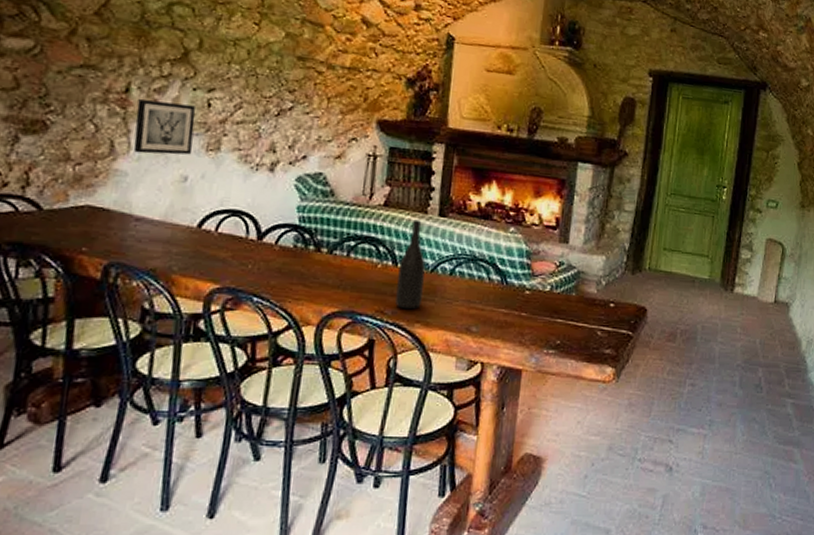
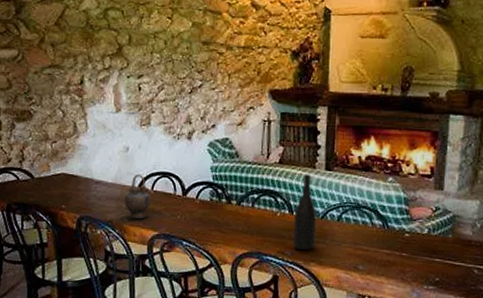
wall art: present [133,99,196,155] -> none [89,89,131,131]
teapot: none [175,210,213,268] -> present [124,174,151,219]

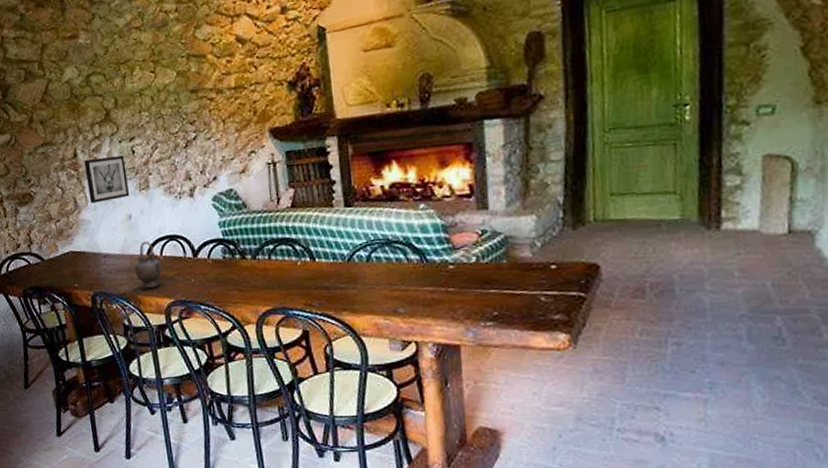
wall art: none [89,89,131,131] -> present [84,155,130,204]
wine bottle: present [293,174,316,251] -> none [317,214,345,300]

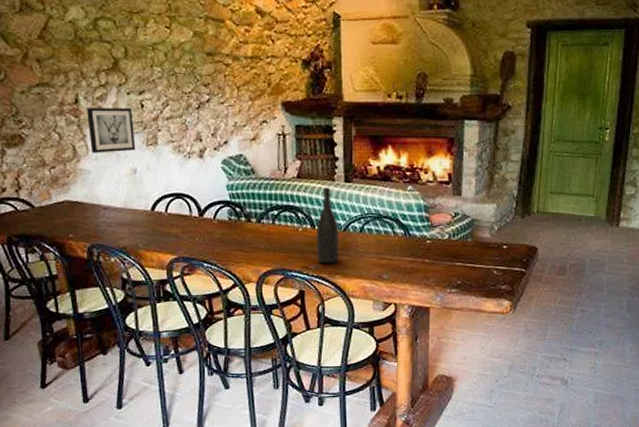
teapot: present [134,241,162,289] -> none [136,196,166,244]
wine bottle: none [317,214,345,300] -> present [317,187,339,264]

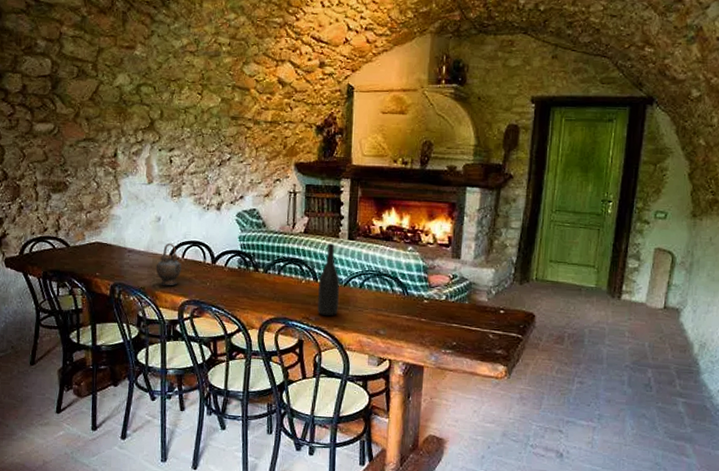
wall art: present [87,108,136,153] -> none [122,161,162,202]
teapot: none [136,196,166,244] -> present [156,243,181,286]

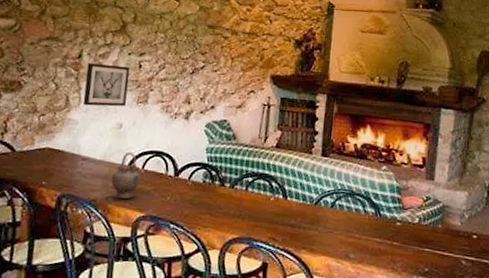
wall art: none [122,161,162,202] -> present [82,63,130,107]
wine bottle: present [317,243,340,316] -> none [285,159,310,237]

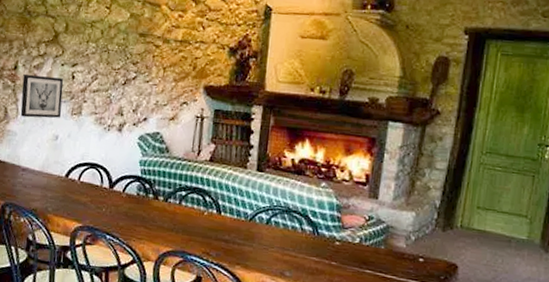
teapot: present [111,151,141,199] -> none [49,163,77,210]

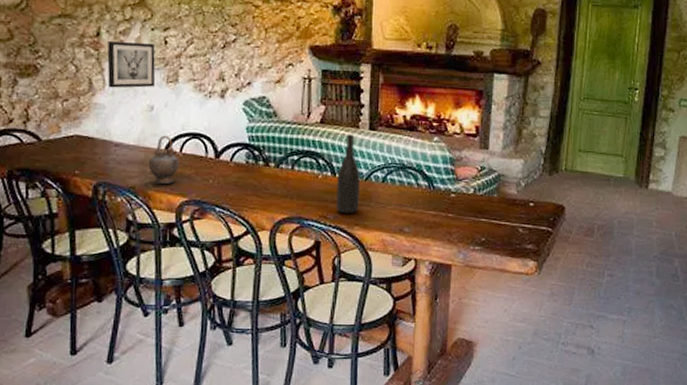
teapot: none [49,163,77,210] -> present [148,135,179,185]
wine bottle: none [219,174,245,253] -> present [336,134,360,214]

